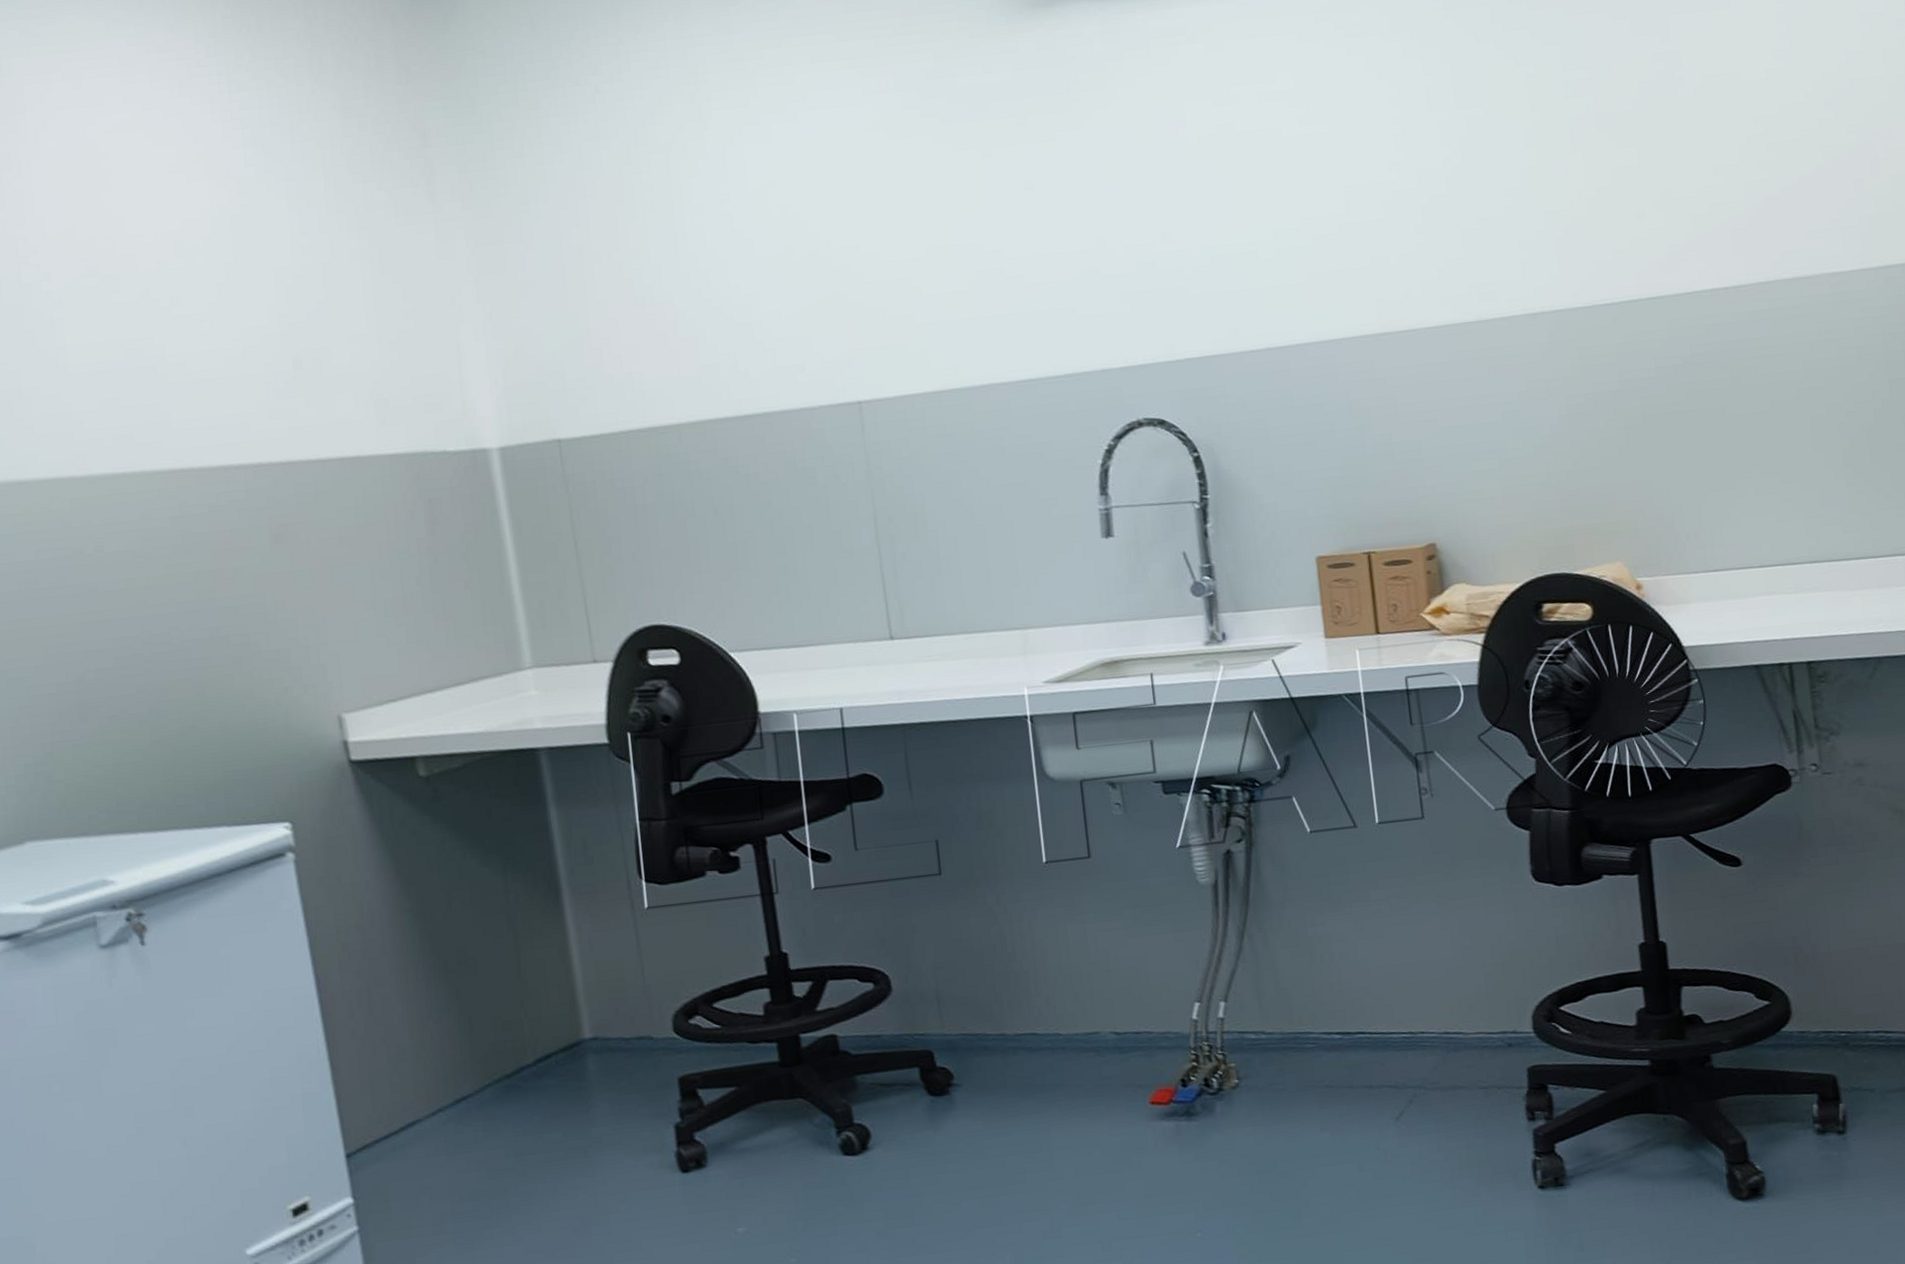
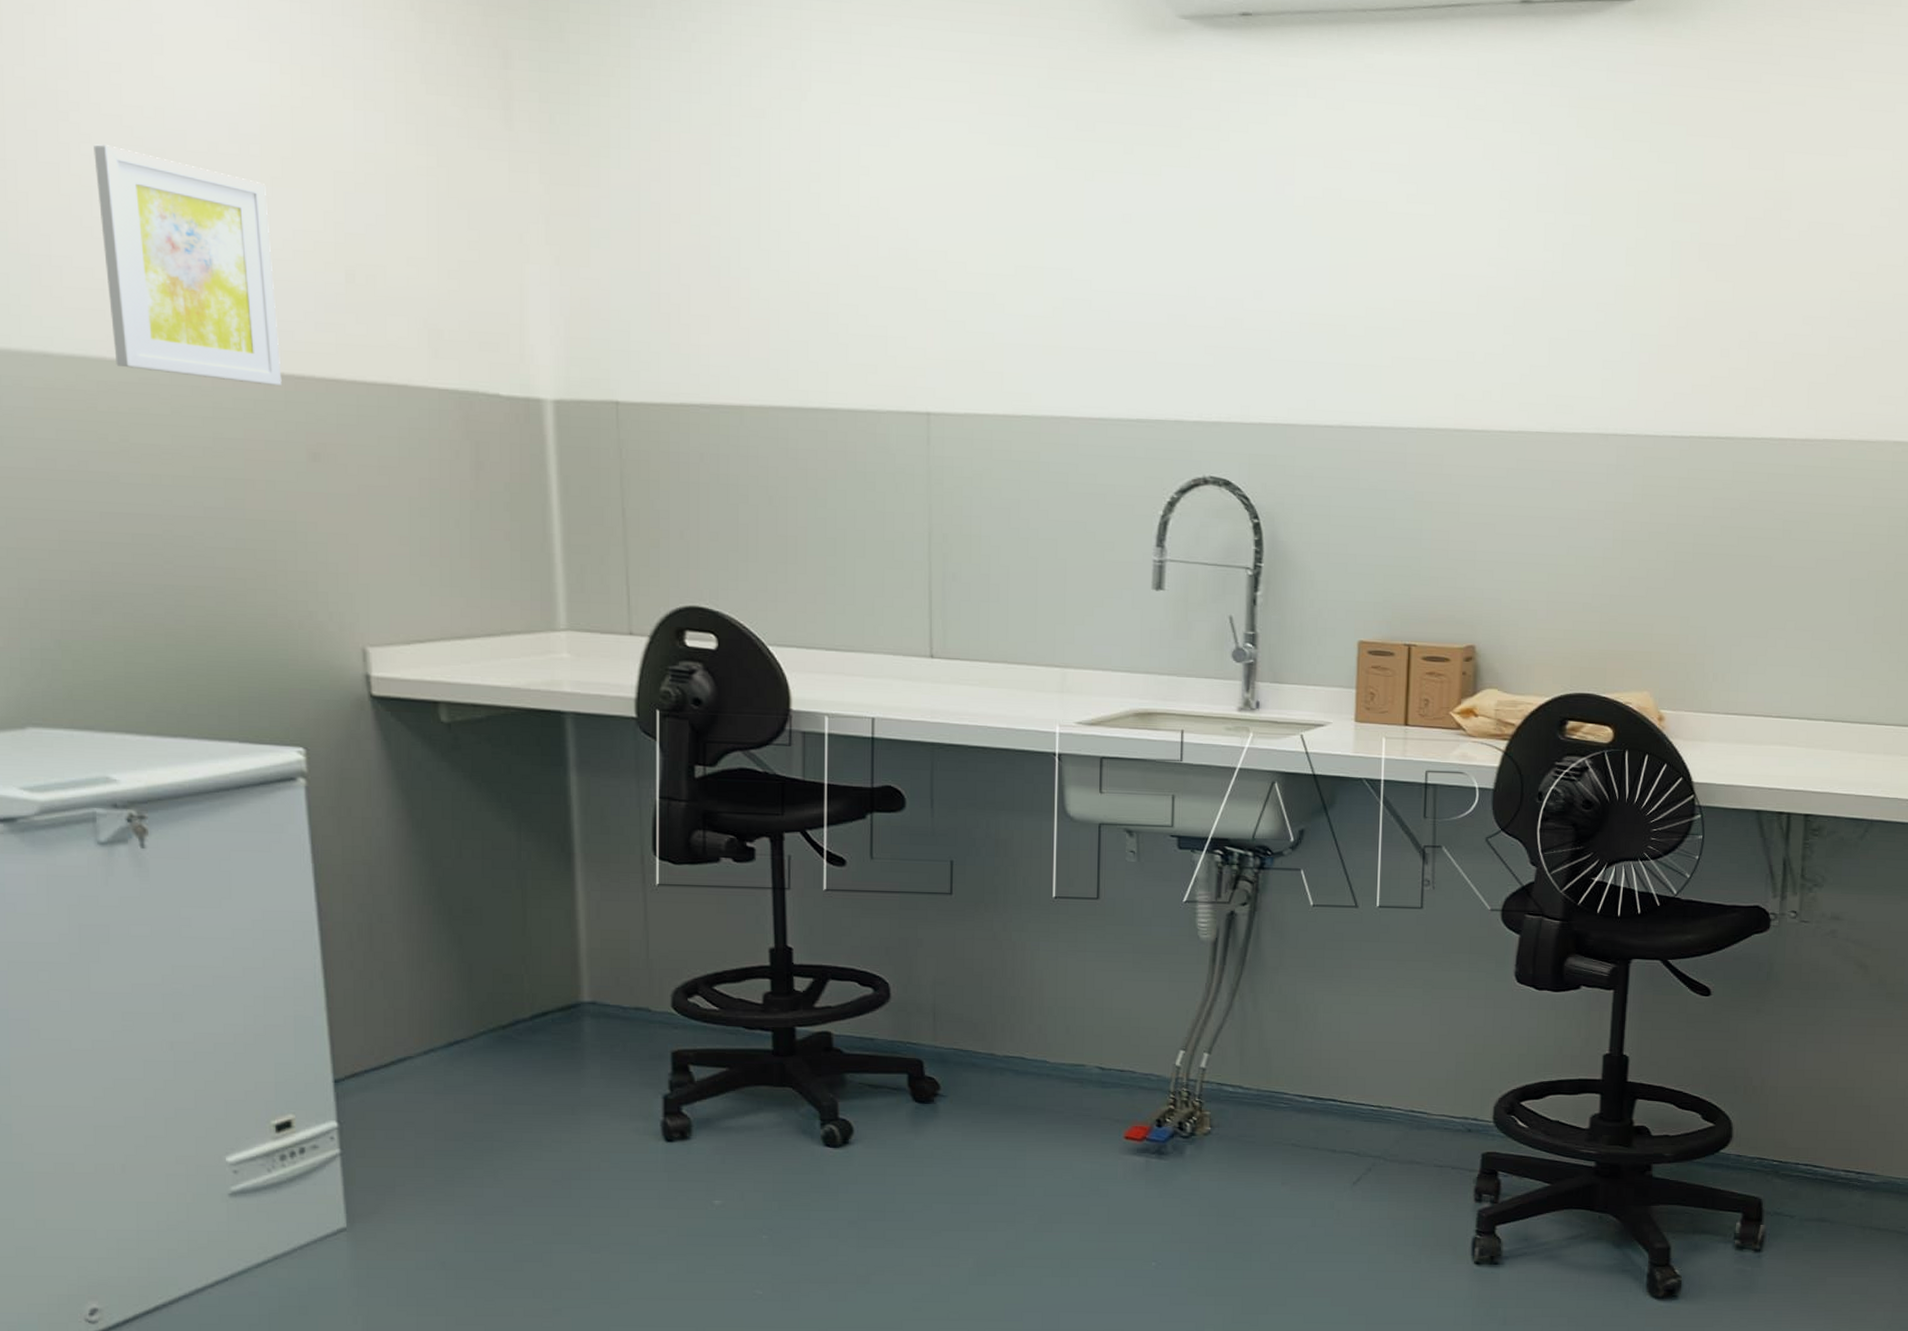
wall art: none [53,279,242,483] -> present [94,144,282,386]

